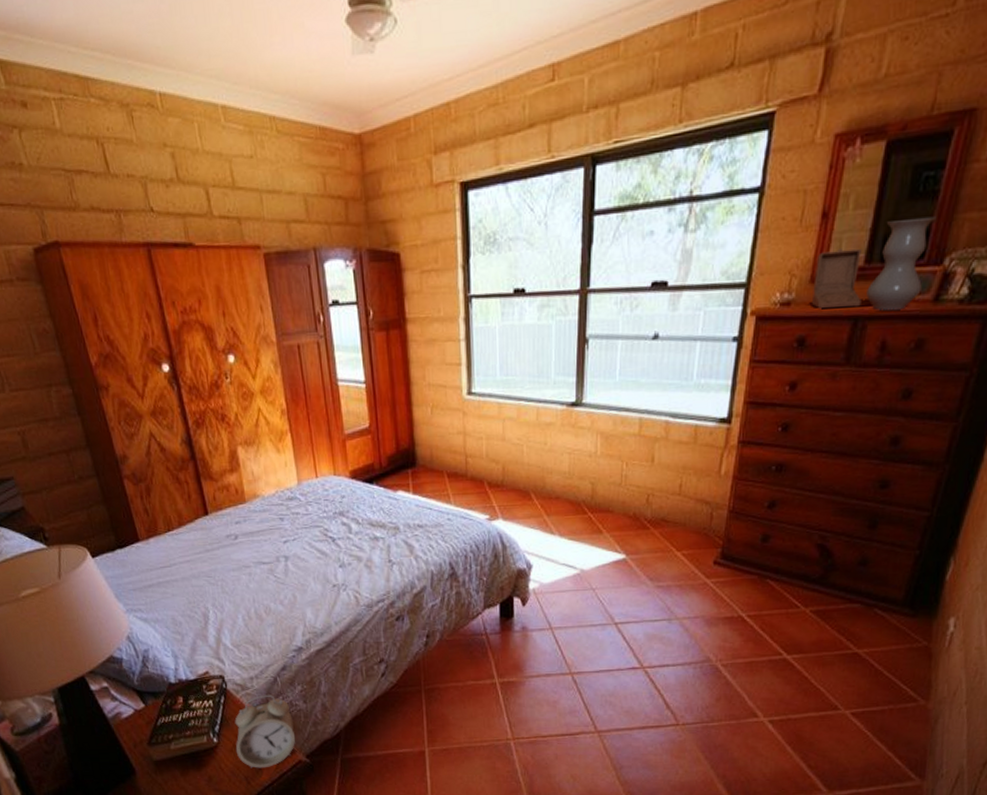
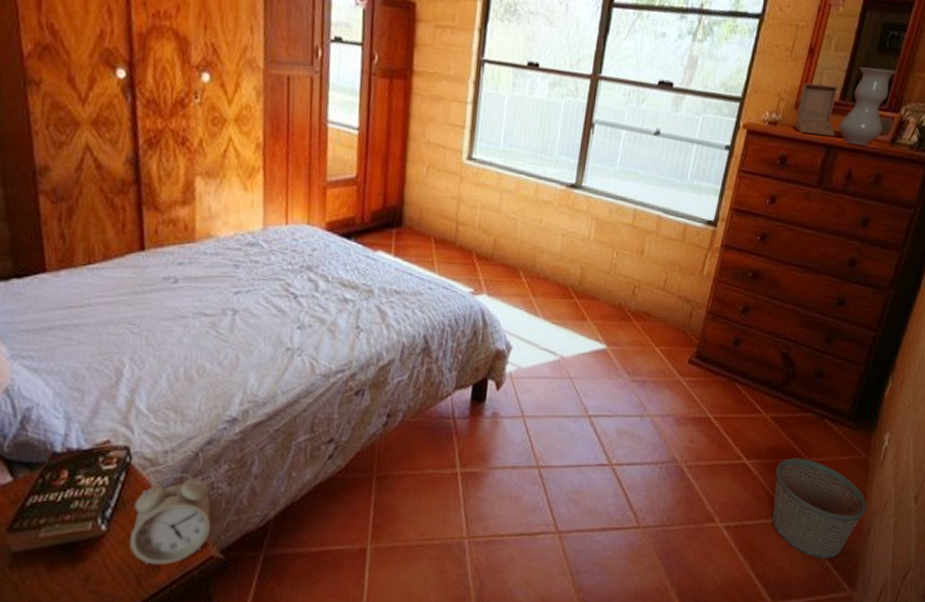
basket: none [821,649,933,749] -> present [772,457,868,559]

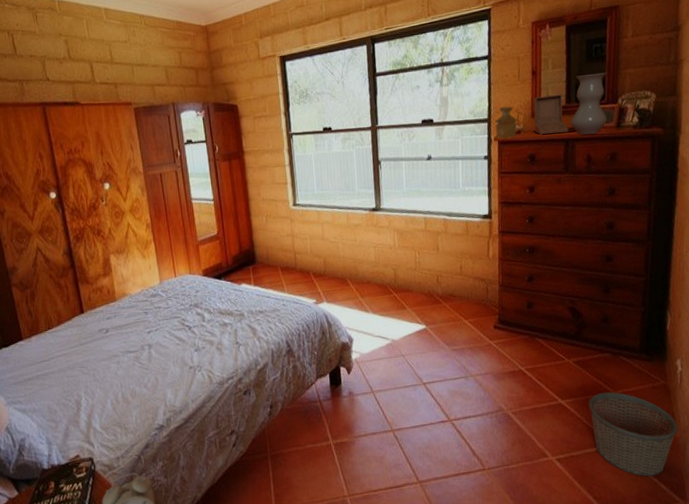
perfume bottle: none [746,85,778,130] -> present [494,106,518,139]

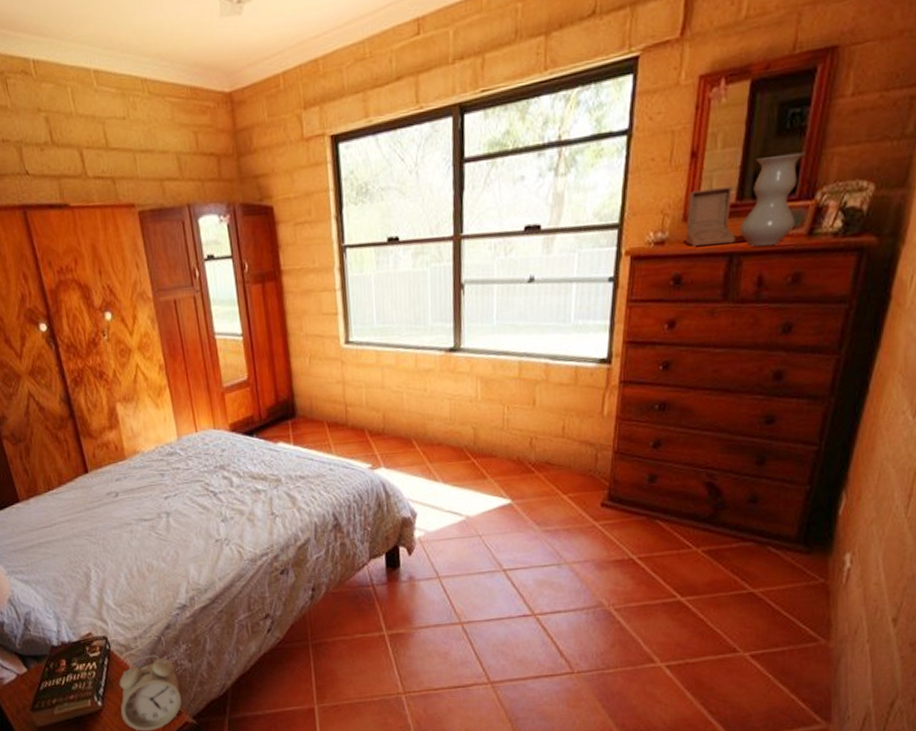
perfume bottle: present [494,106,518,139] -> none [628,204,663,253]
basket: present [588,391,678,477] -> none [716,589,834,692]

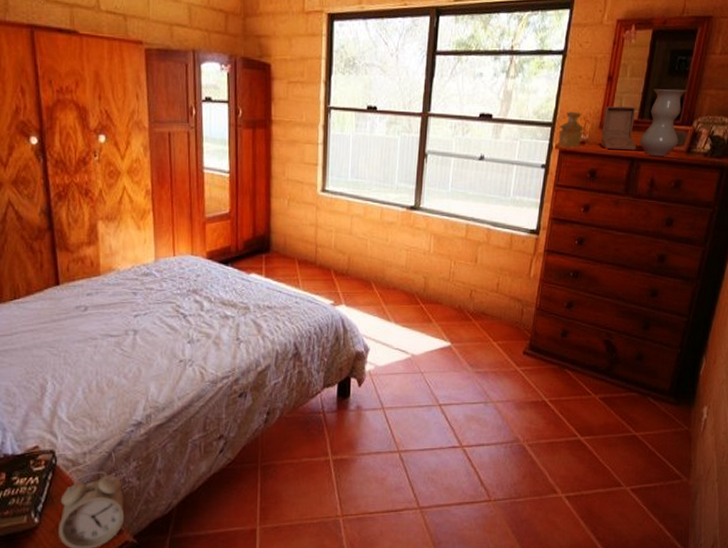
perfume bottle: none [628,204,663,253] -> present [558,111,585,148]

